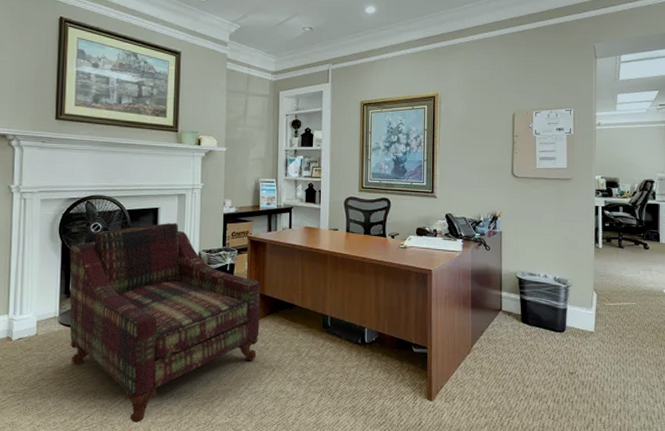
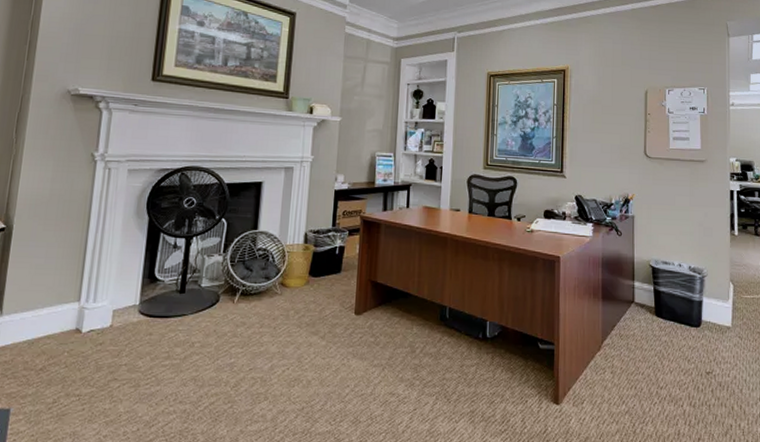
armchair: present [69,223,261,423] -> none [150,199,373,432]

